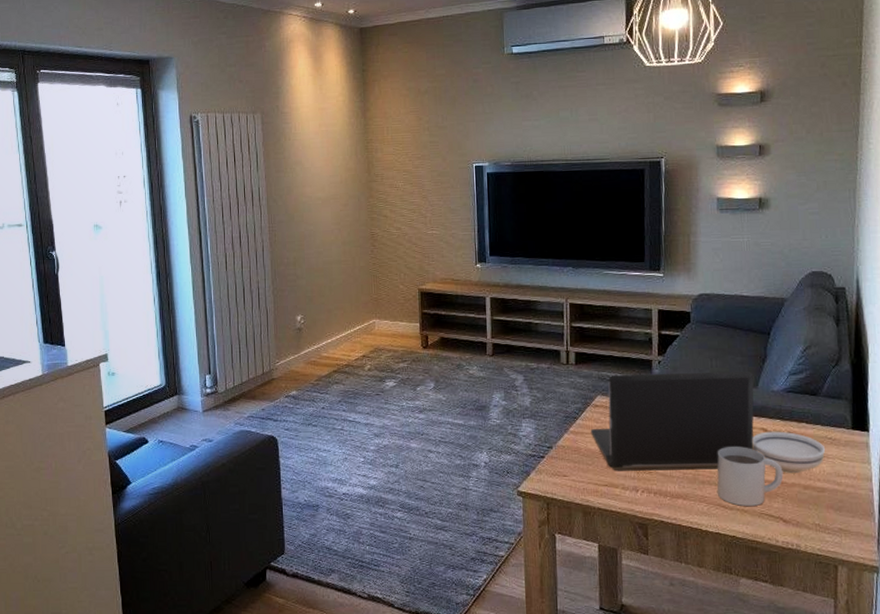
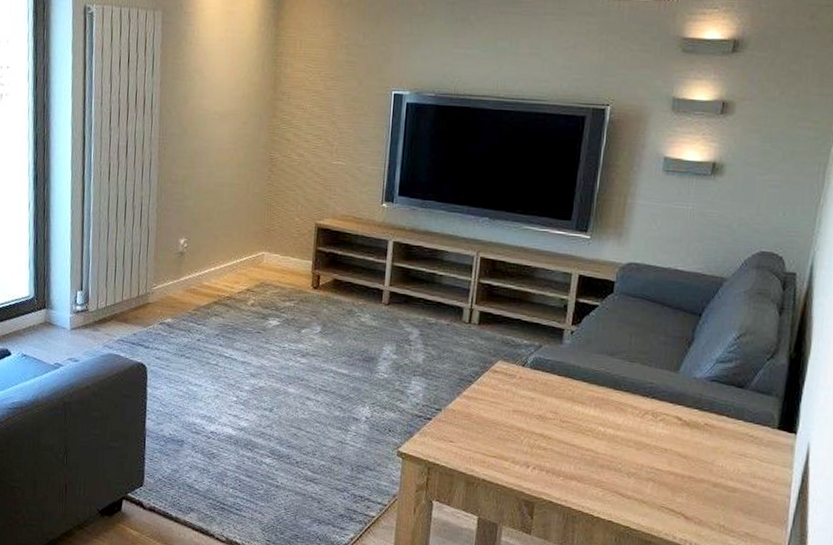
laptop computer: present [590,372,754,471] -> none [485,341,676,454]
mug: present [716,447,784,507] -> none [615,431,693,499]
bowl: present [752,431,826,473] -> none [663,420,745,469]

